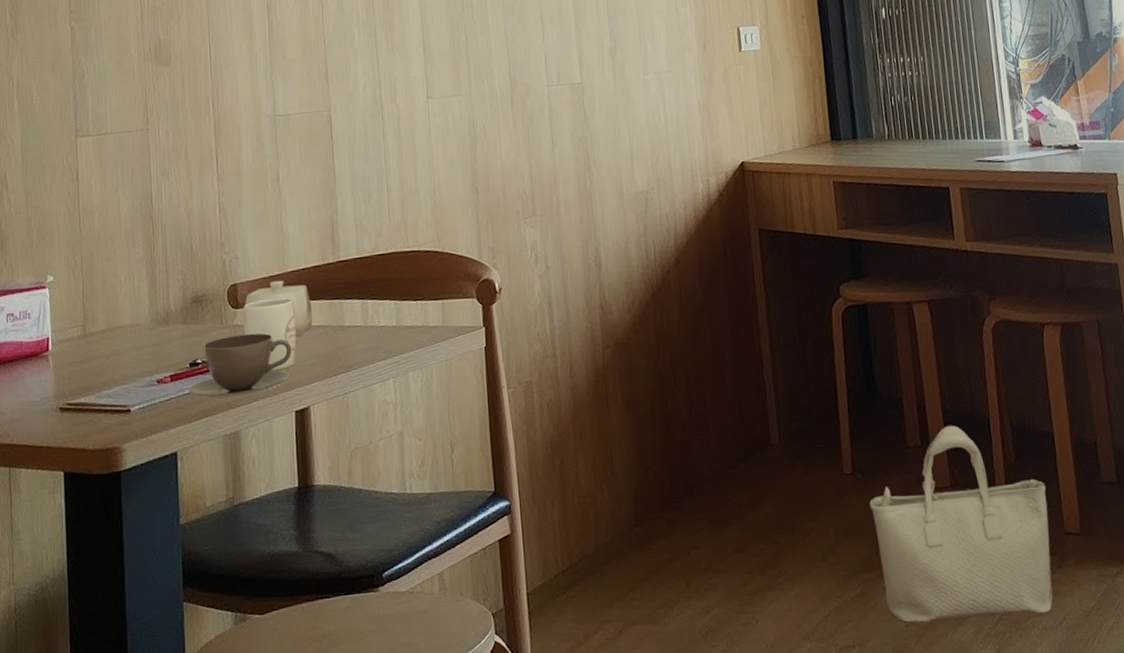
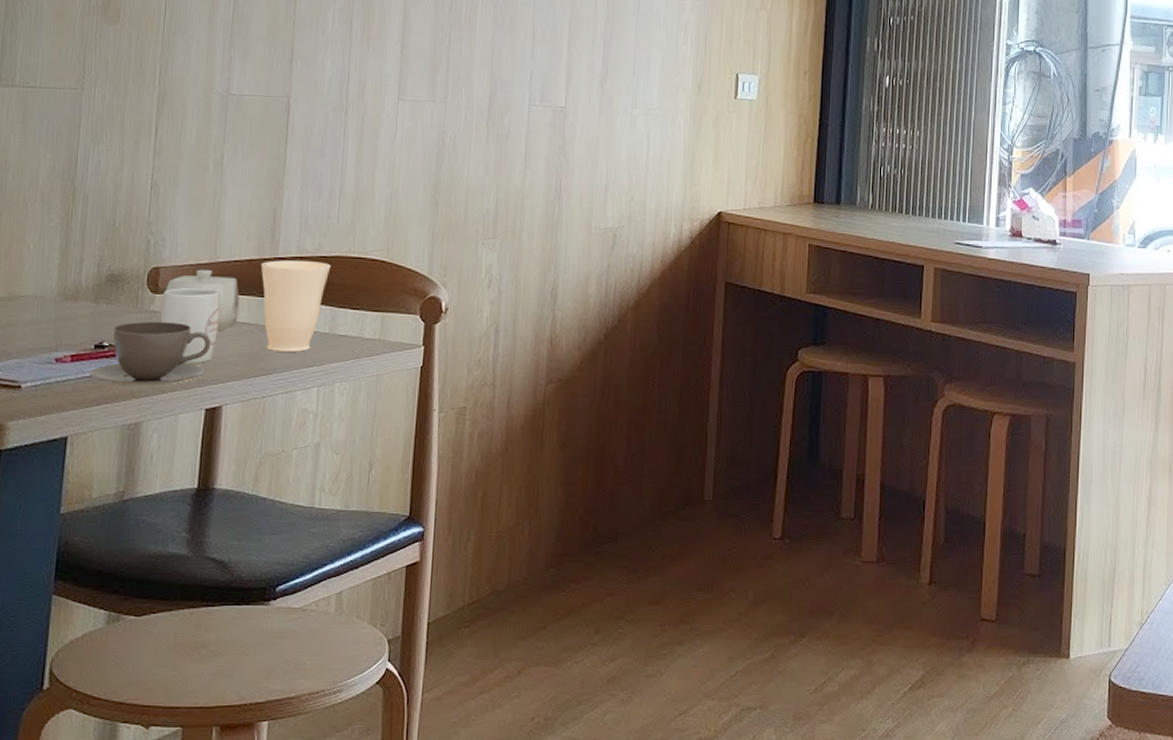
cup: none [326,259,390,349] -> present [260,260,331,352]
handbag: present [869,425,1053,623] -> none [793,501,970,695]

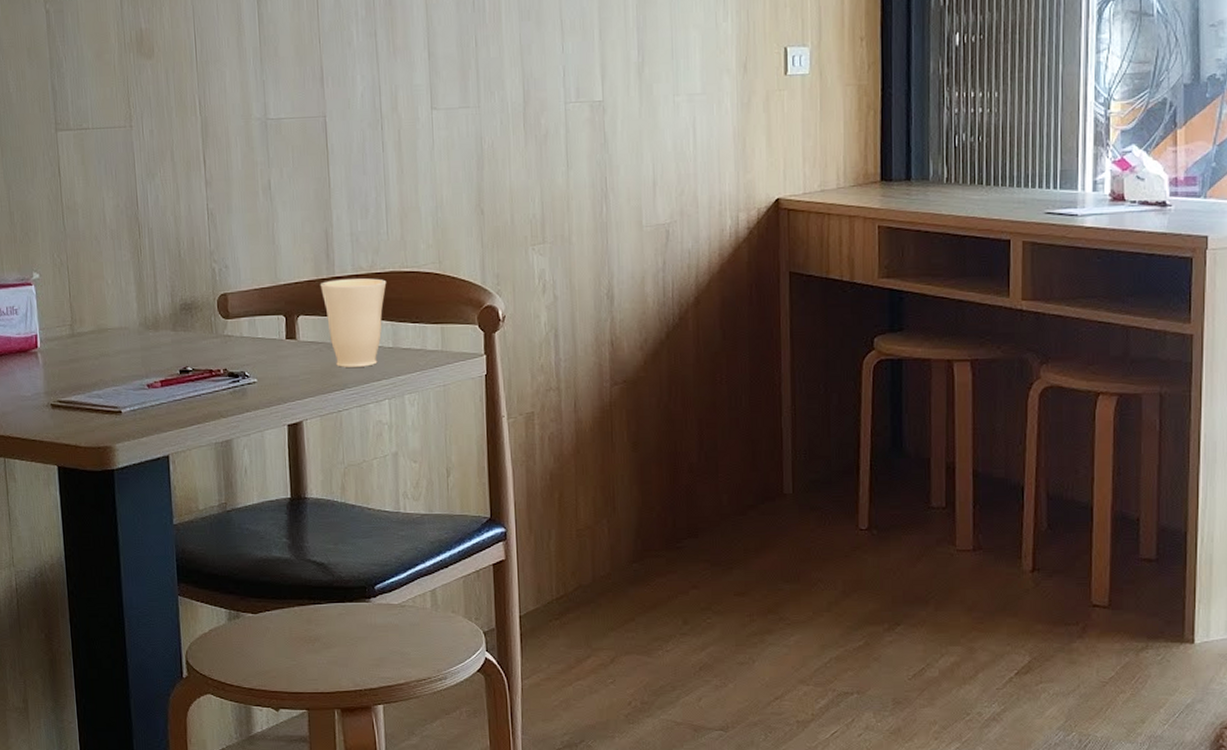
teacup: present [89,321,211,386] -> none [179,344,285,407]
mug: present [159,288,221,365] -> none [233,311,289,384]
sugar bowl: present [166,269,240,333] -> none [236,292,307,353]

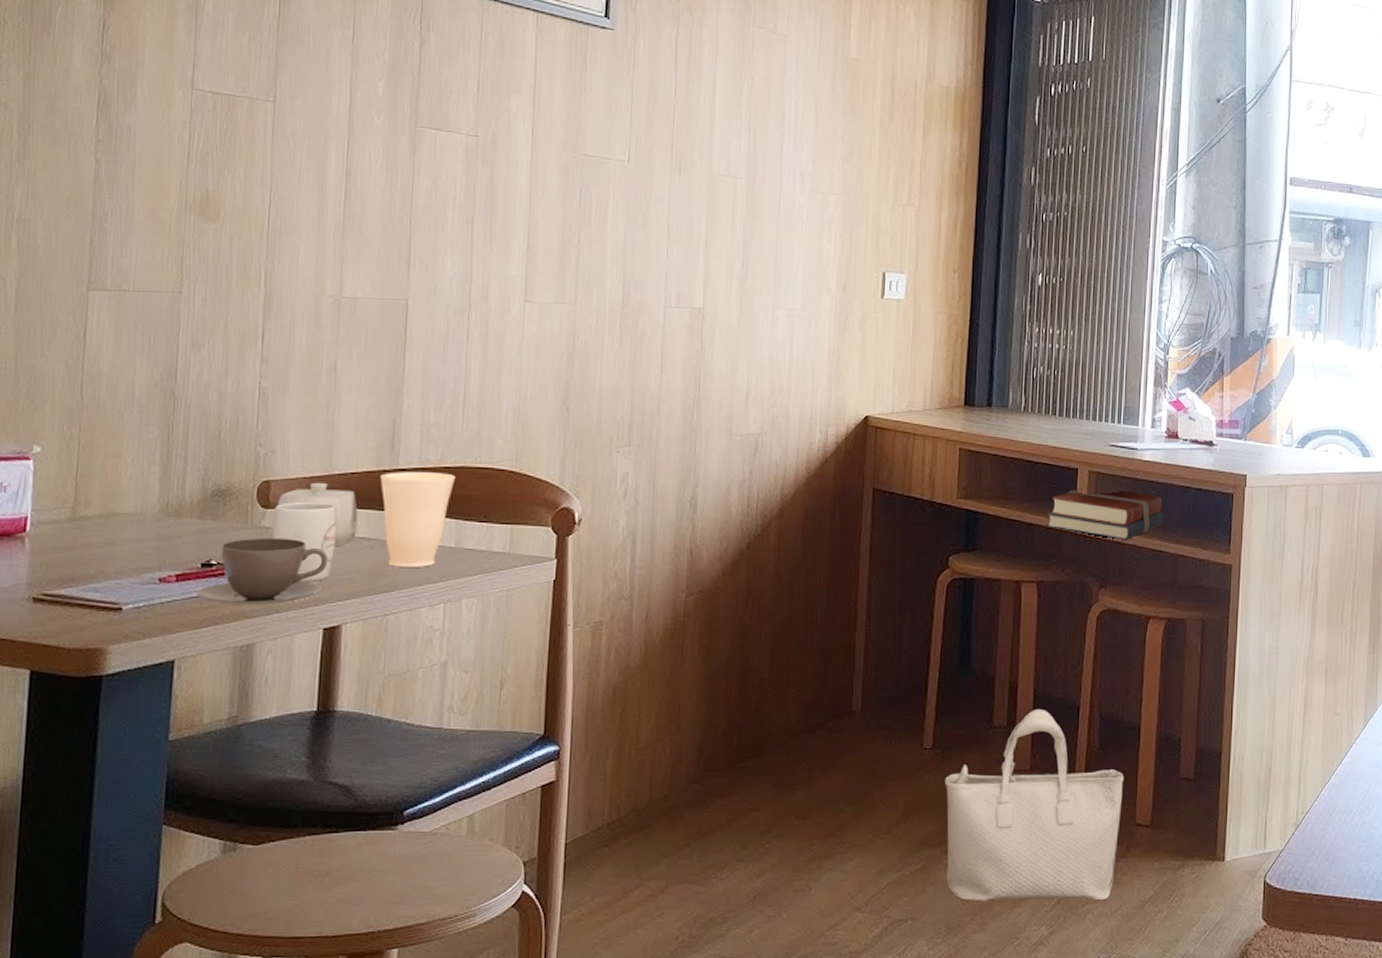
teacup: none [179,344,285,407] -> present [196,537,328,606]
mug: none [233,311,289,384] -> present [271,502,337,582]
sugar bowl: none [236,292,307,353] -> present [278,482,359,549]
handbag: none [883,489,1077,680] -> present [945,708,1125,902]
books: none [977,260,1111,314] -> present [1046,489,1164,541]

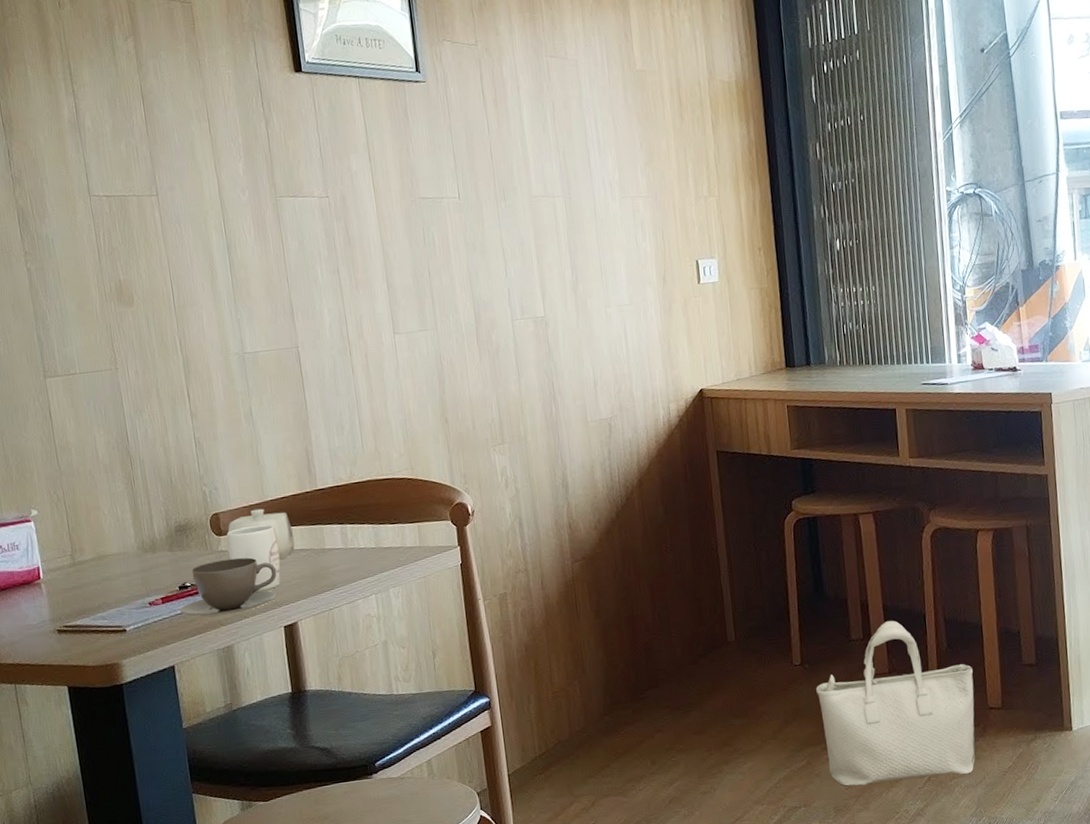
cup: present [379,472,456,567] -> none [304,487,366,570]
books: present [1046,489,1164,541] -> none [874,422,980,466]

